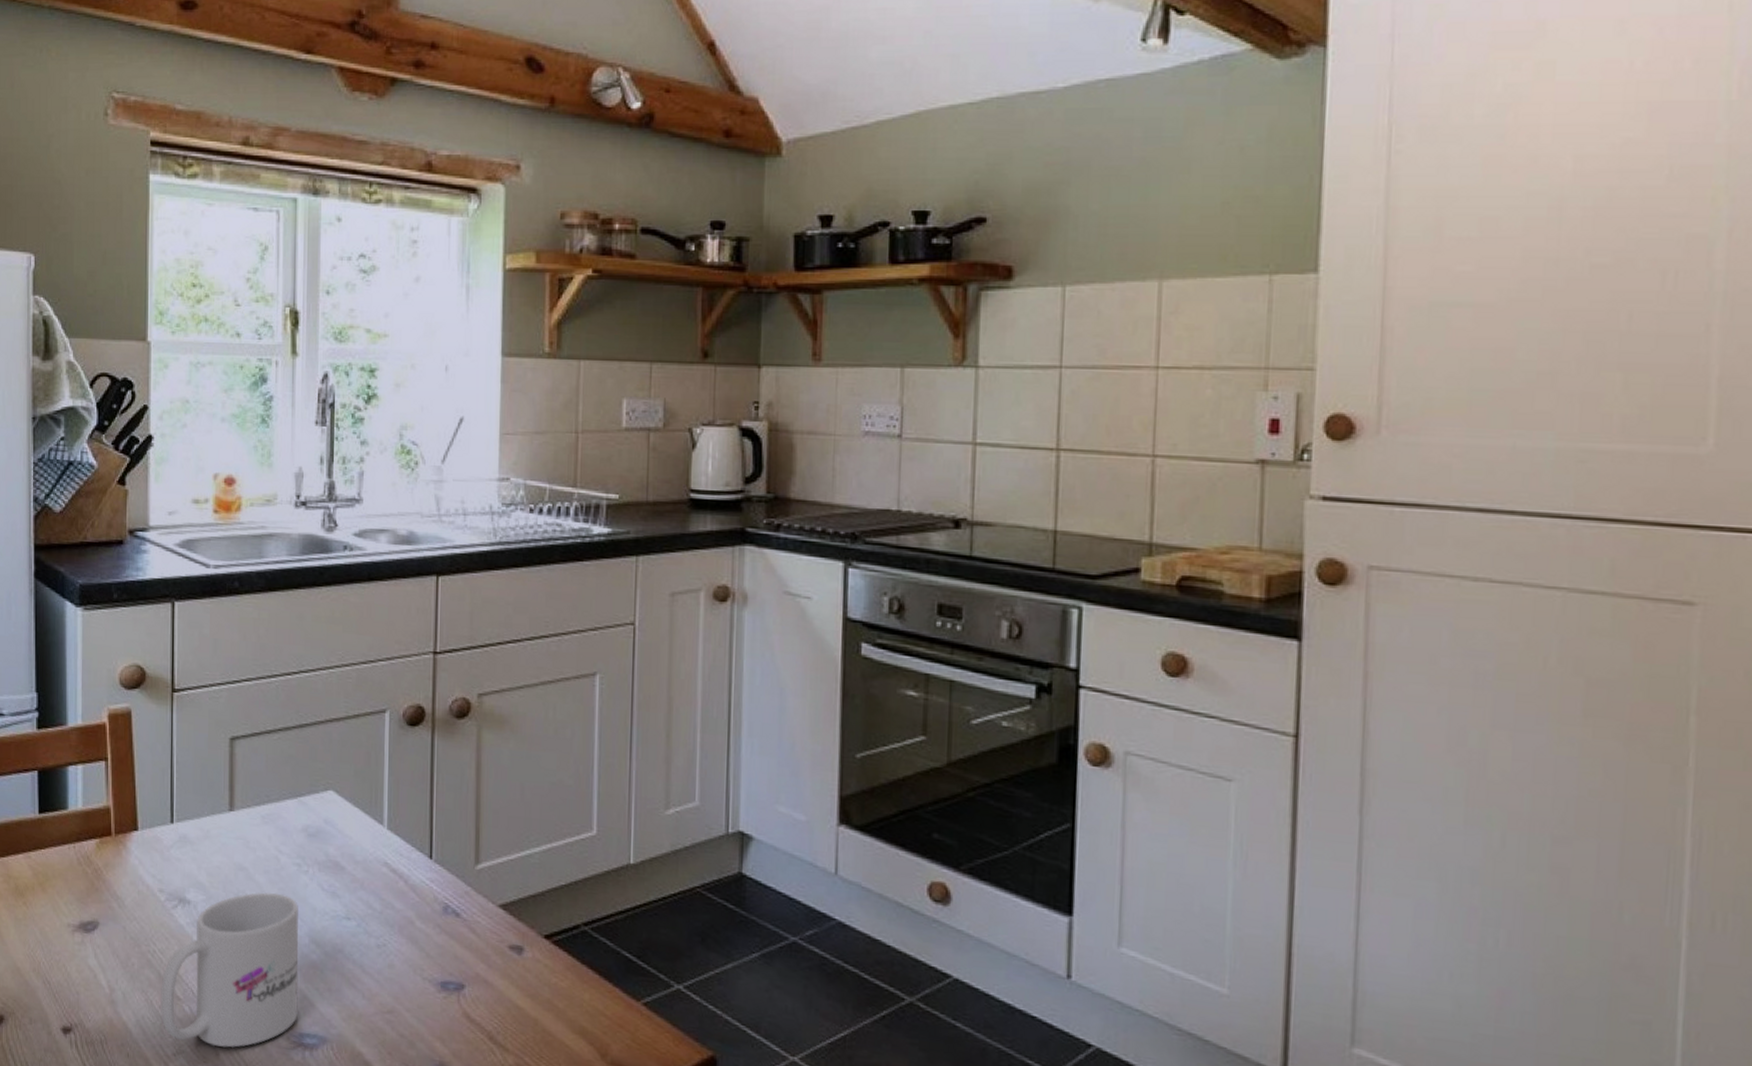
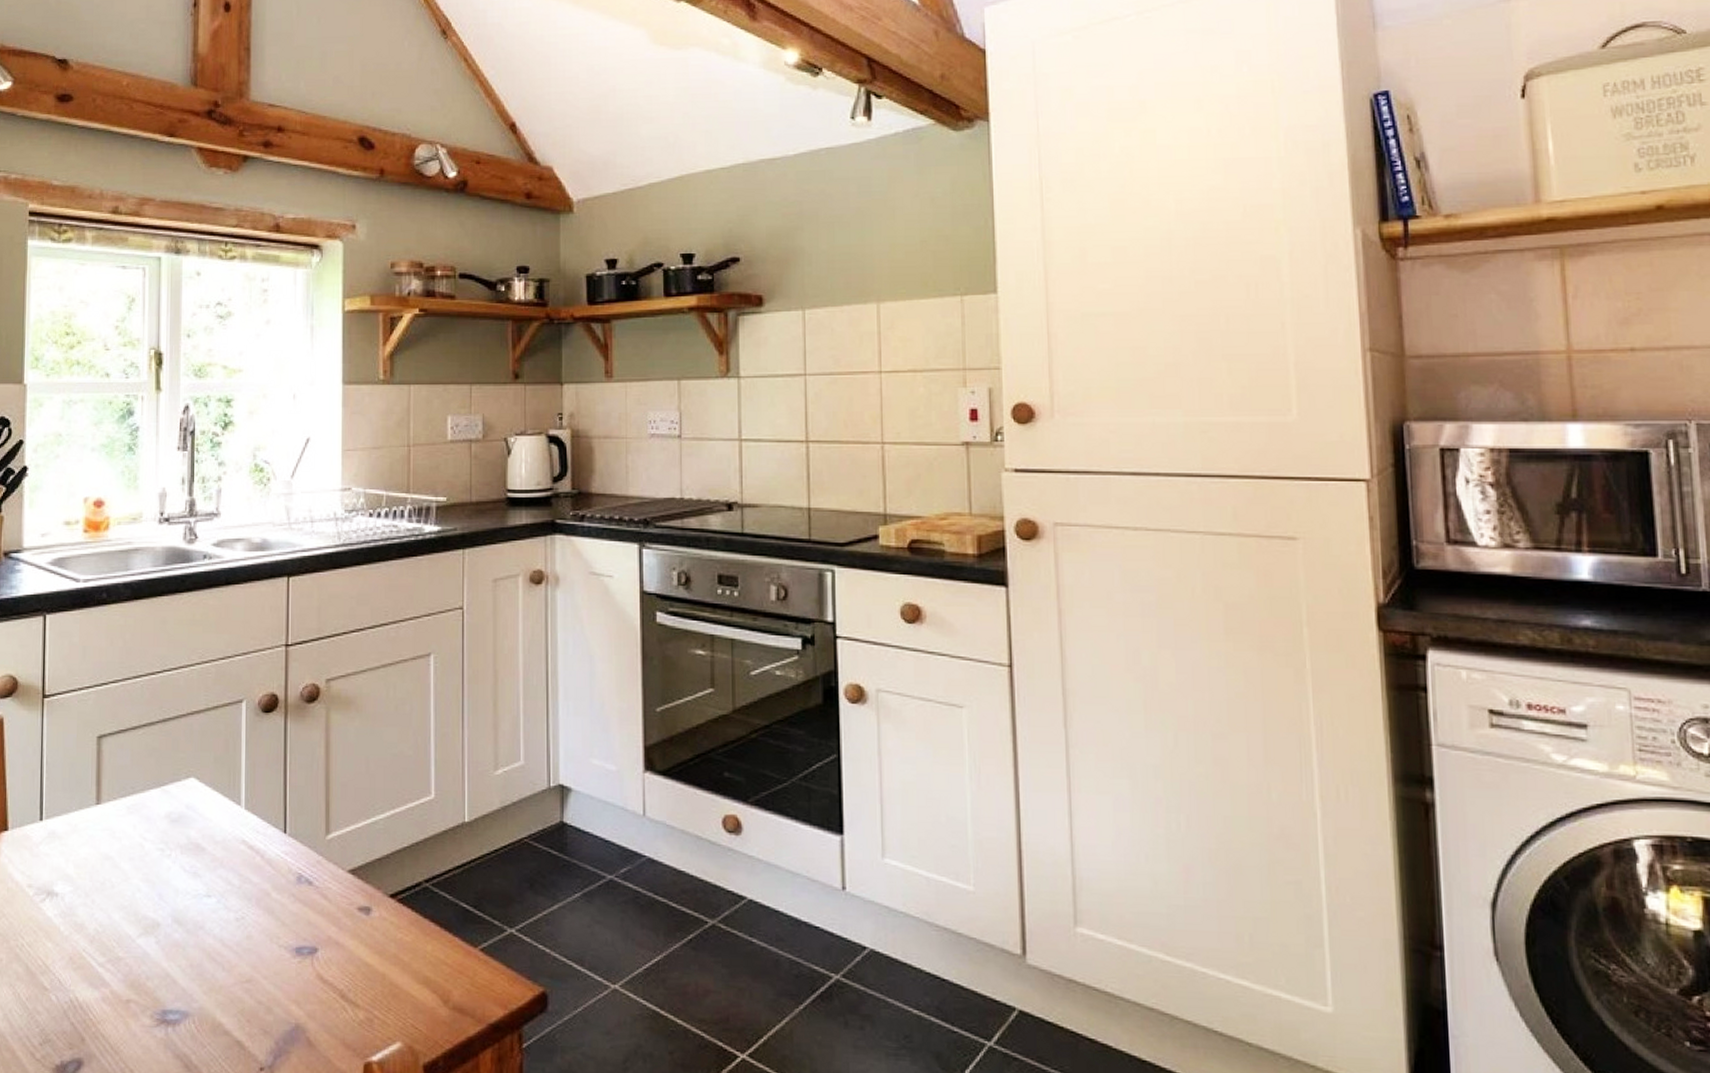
mug: present [160,892,299,1048] -> none [28,879,162,1032]

